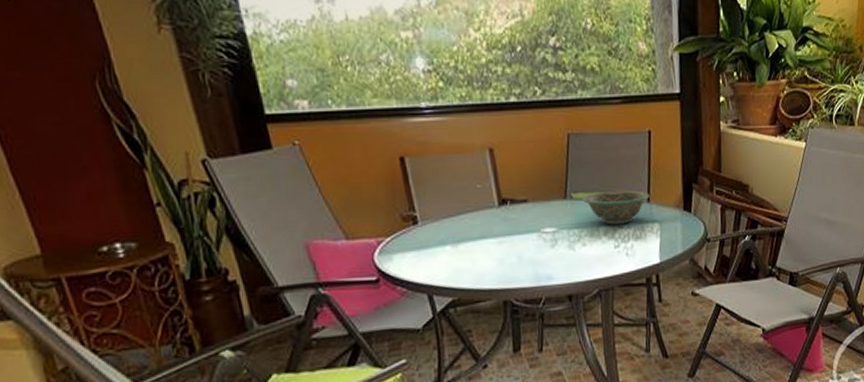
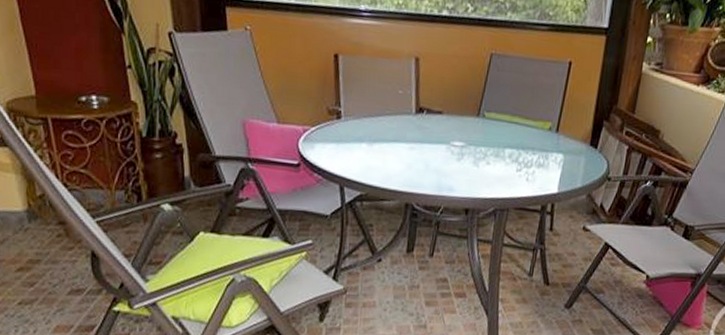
decorative bowl: present [582,189,650,225] -> none [493,114,559,150]

